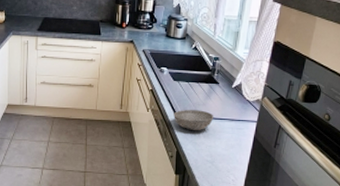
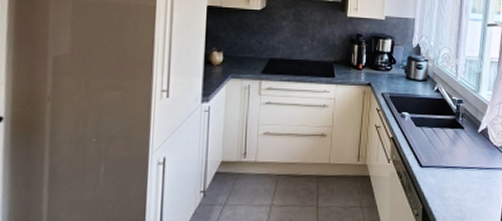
soup bowl: present [174,110,214,130] -> none [418,159,461,182]

